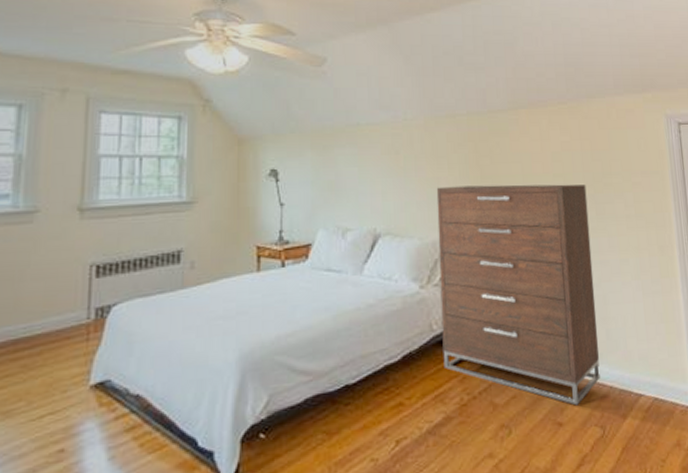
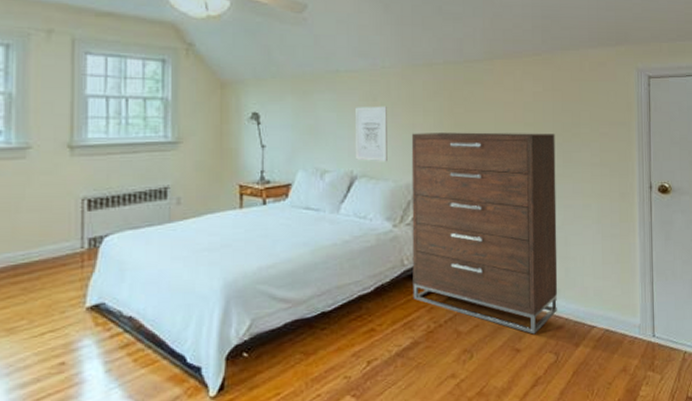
wall art: none [378,159,412,219] -> present [356,106,387,162]

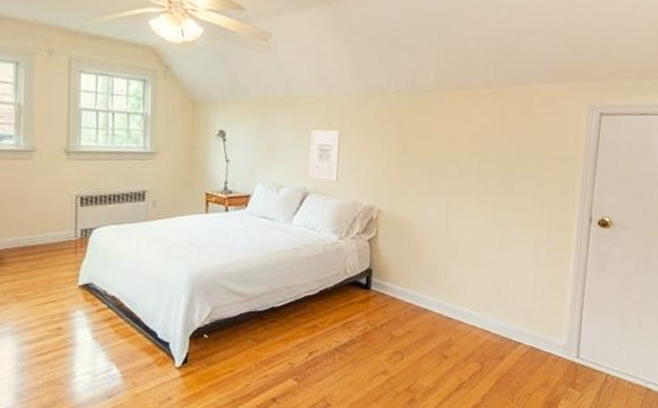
dresser: present [411,132,558,334] -> none [353,156,499,345]

